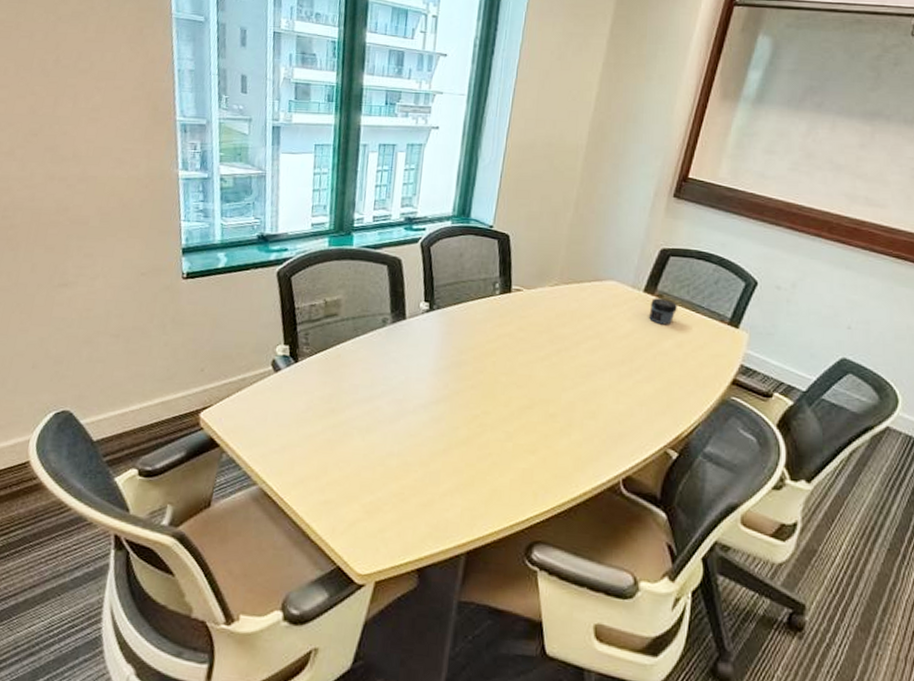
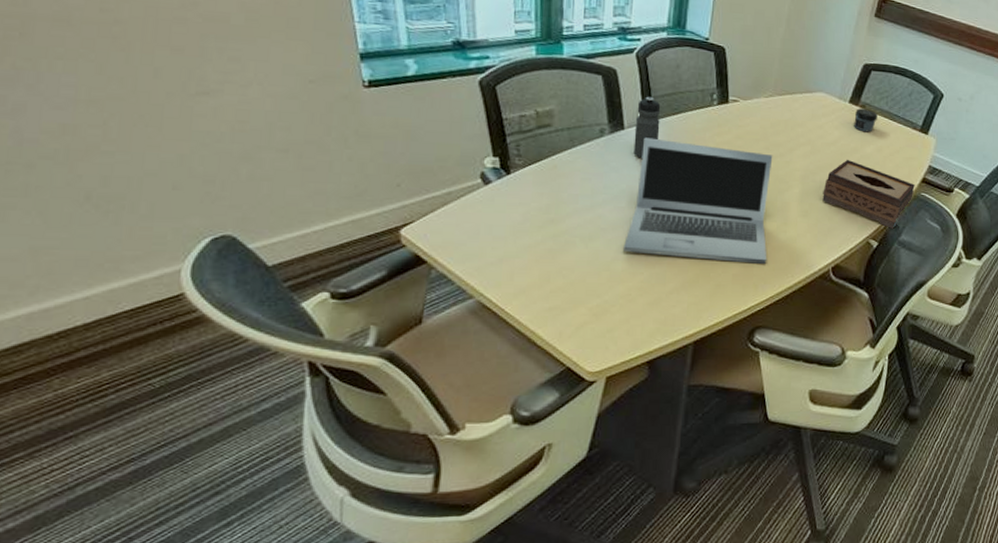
laptop: none [398,328,557,470] -> present [622,137,773,264]
water bottle: none [413,286,442,350] -> present [633,96,661,159]
tissue box: none [612,355,723,438] -> present [822,159,915,229]

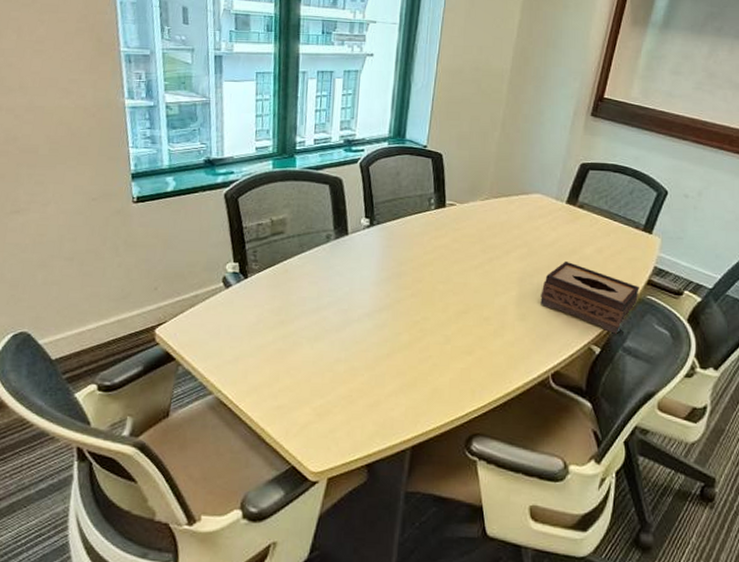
laptop: present [622,137,773,264] -> none [345,242,489,368]
water bottle: present [633,96,661,159] -> none [356,203,382,263]
jar: present [854,108,878,133] -> none [572,208,597,233]

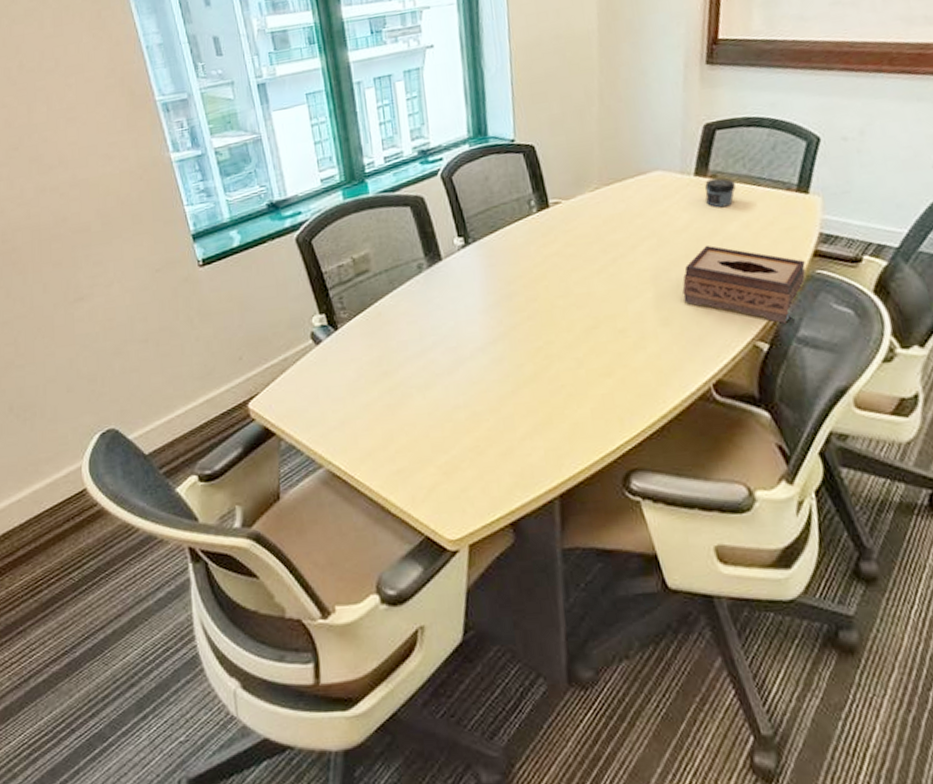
jar: none [572,208,597,233] -> present [704,178,736,208]

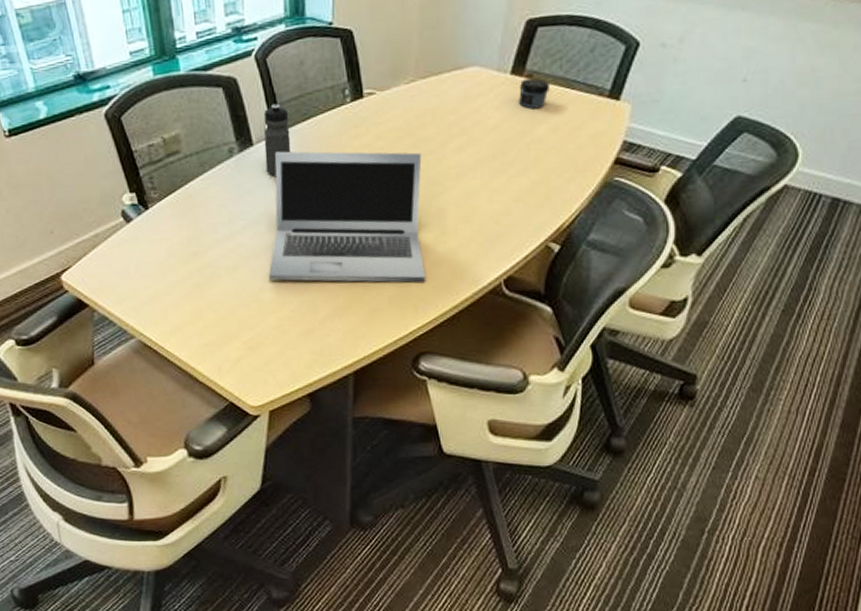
water bottle: none [451,218,480,289] -> present [263,103,291,176]
laptop: none [462,257,630,398] -> present [268,151,426,283]
tissue box: present [682,244,806,323] -> none [486,146,605,227]

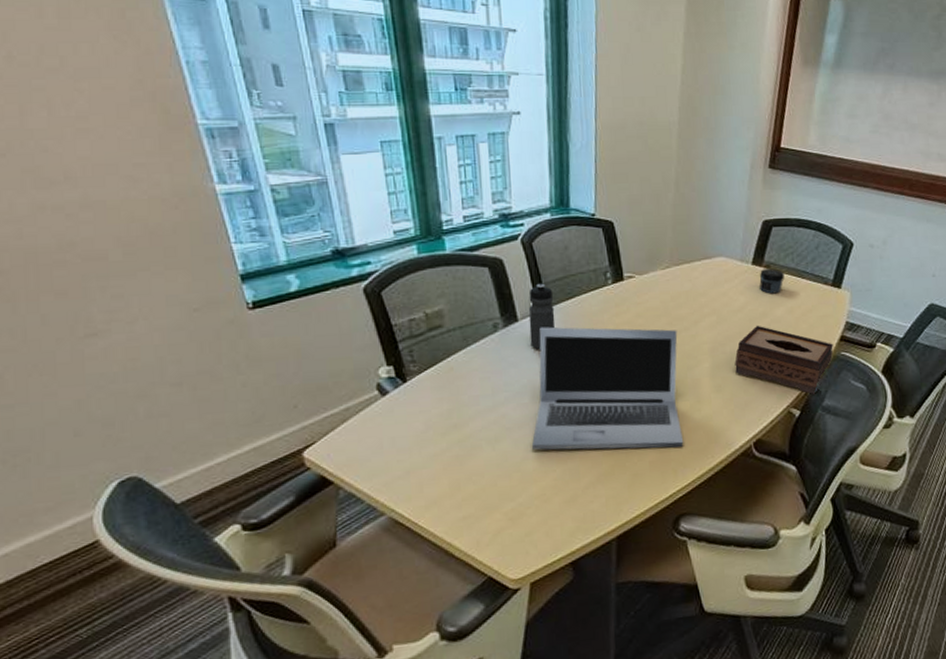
tissue box: none [486,146,605,227] -> present [735,325,834,394]

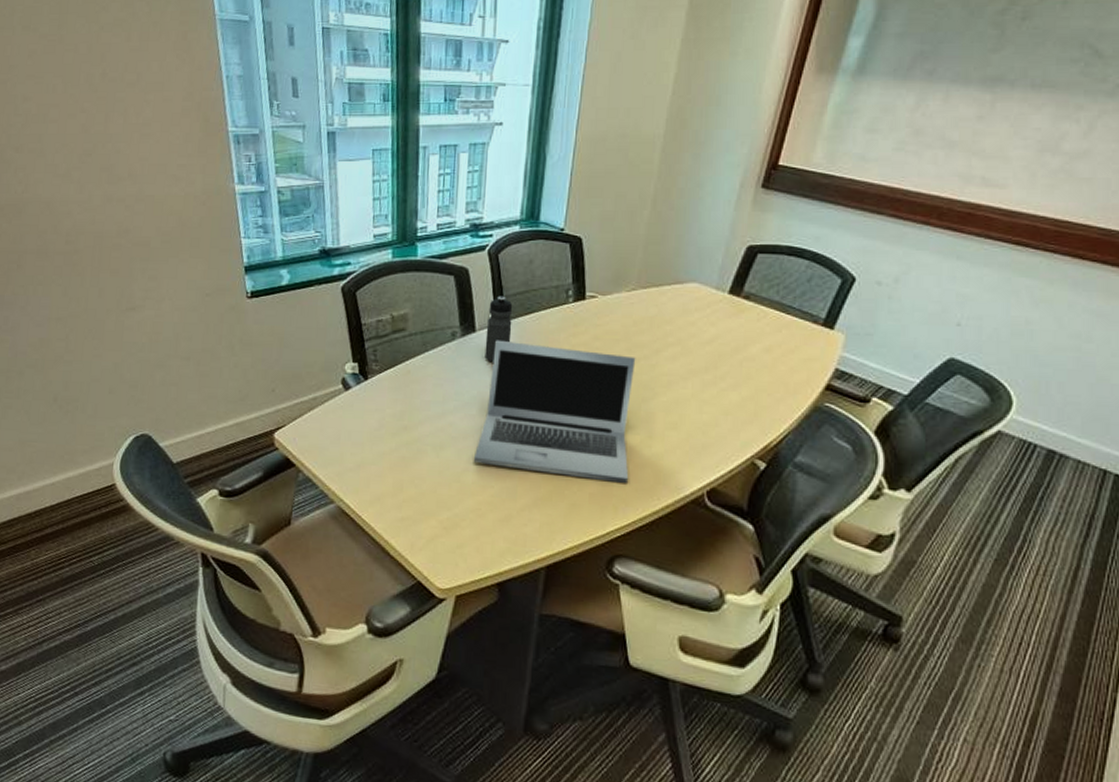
tissue box: present [735,325,834,394] -> none [695,361,816,447]
jar: present [759,268,784,294] -> none [735,300,765,329]

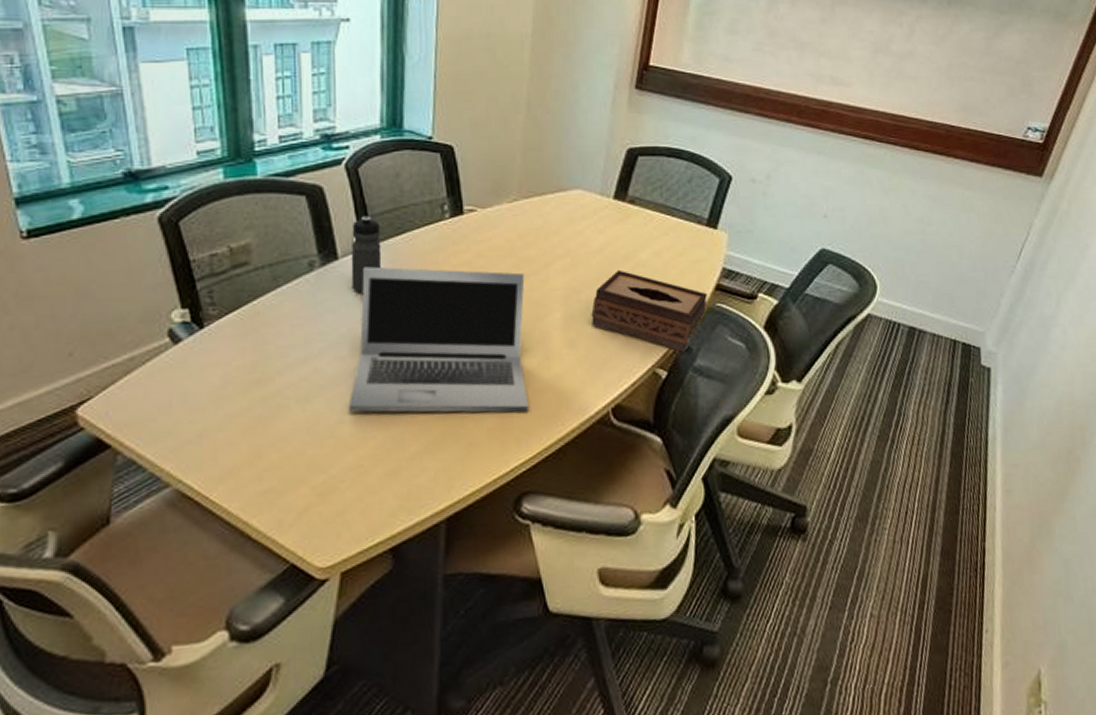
tissue box: none [695,361,816,447] -> present [591,269,708,352]

